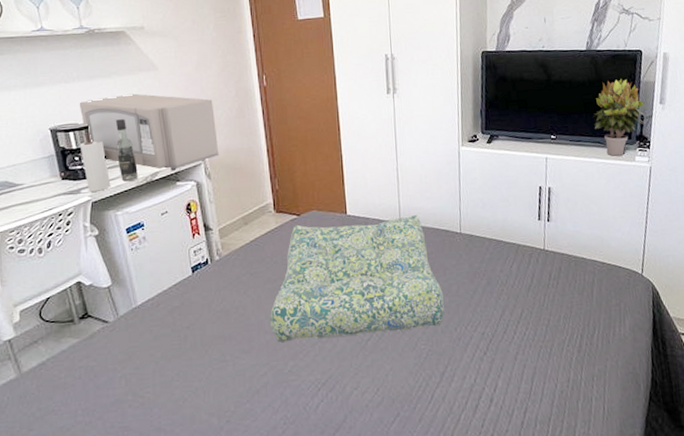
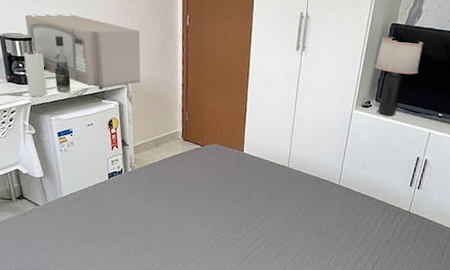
seat cushion: present [270,215,445,343] -> none [167,153,314,258]
table lamp: none [473,64,520,148] -> present [374,36,423,117]

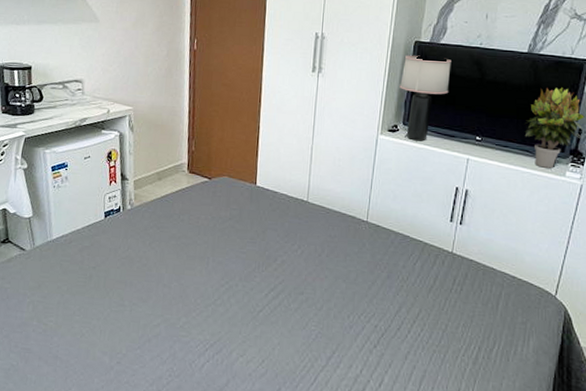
paper towel roll: present [23,52,48,97] -> none [21,81,44,129]
microwave: present [25,14,141,90] -> none [26,41,145,119]
bottle: present [54,35,71,93] -> none [52,63,69,123]

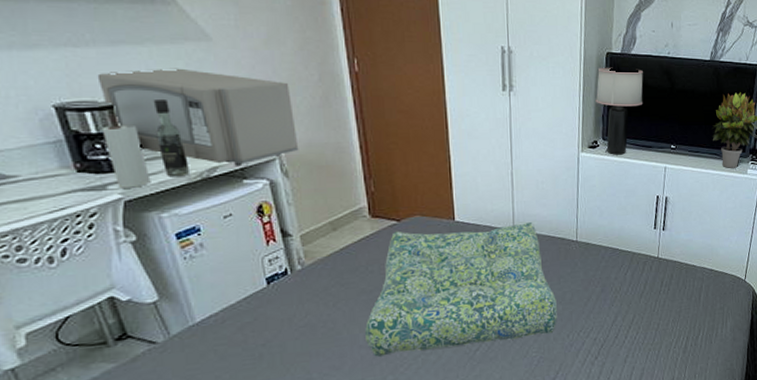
paper towel roll: none [21,81,44,129] -> present [101,126,151,188]
microwave: none [26,41,145,119] -> present [99,68,299,166]
bottle: none [52,63,69,123] -> present [153,98,191,177]
seat cushion: none [169,187,341,311] -> present [365,222,557,357]

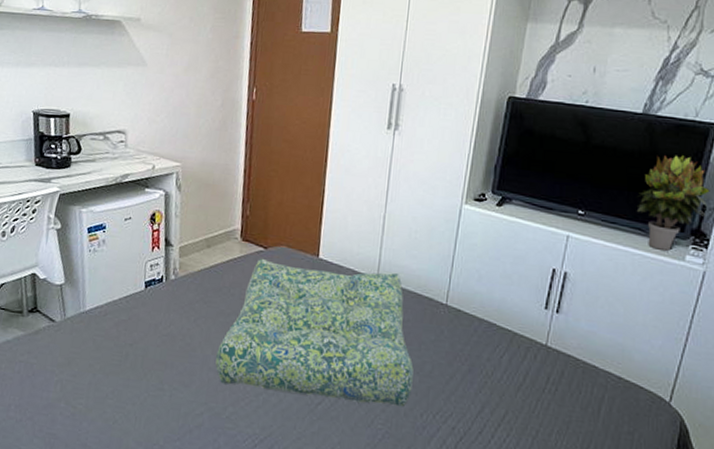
microwave: present [99,68,299,166] -> none [64,87,197,176]
paper towel roll: present [101,126,151,188] -> none [57,131,82,184]
bottle: present [153,98,191,177] -> none [91,111,110,179]
table lamp: present [595,67,643,155] -> none [489,112,551,214]

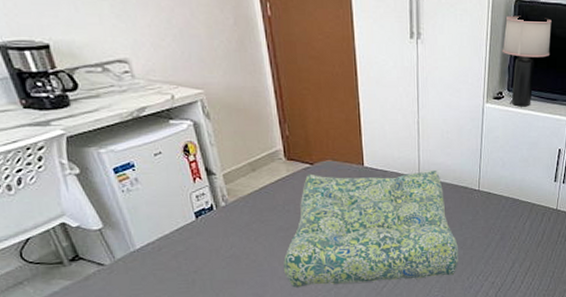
table lamp: none [489,112,551,214] -> present [502,15,552,107]

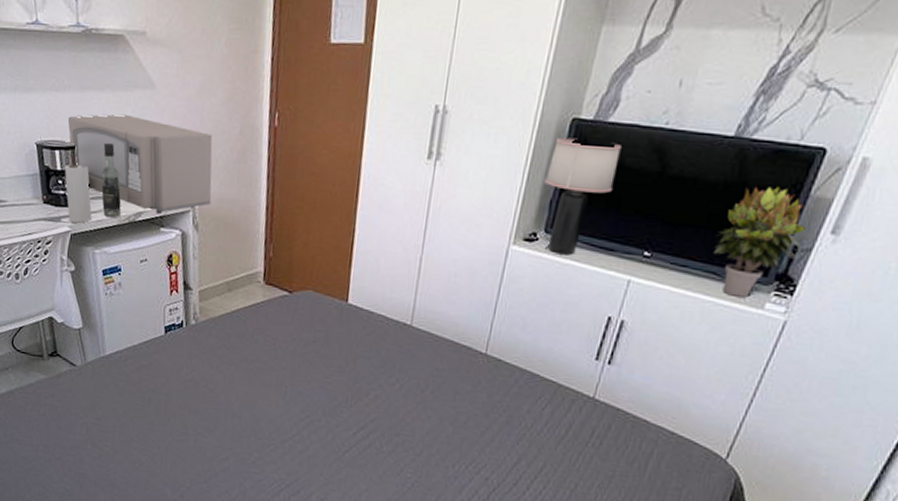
microwave: none [33,9,218,107] -> present [68,114,213,214]
paper towel roll: none [40,65,88,125] -> present [64,165,92,223]
bottle: none [83,39,122,116] -> present [101,142,122,218]
seat cushion: present [283,171,458,288] -> none [239,303,447,457]

